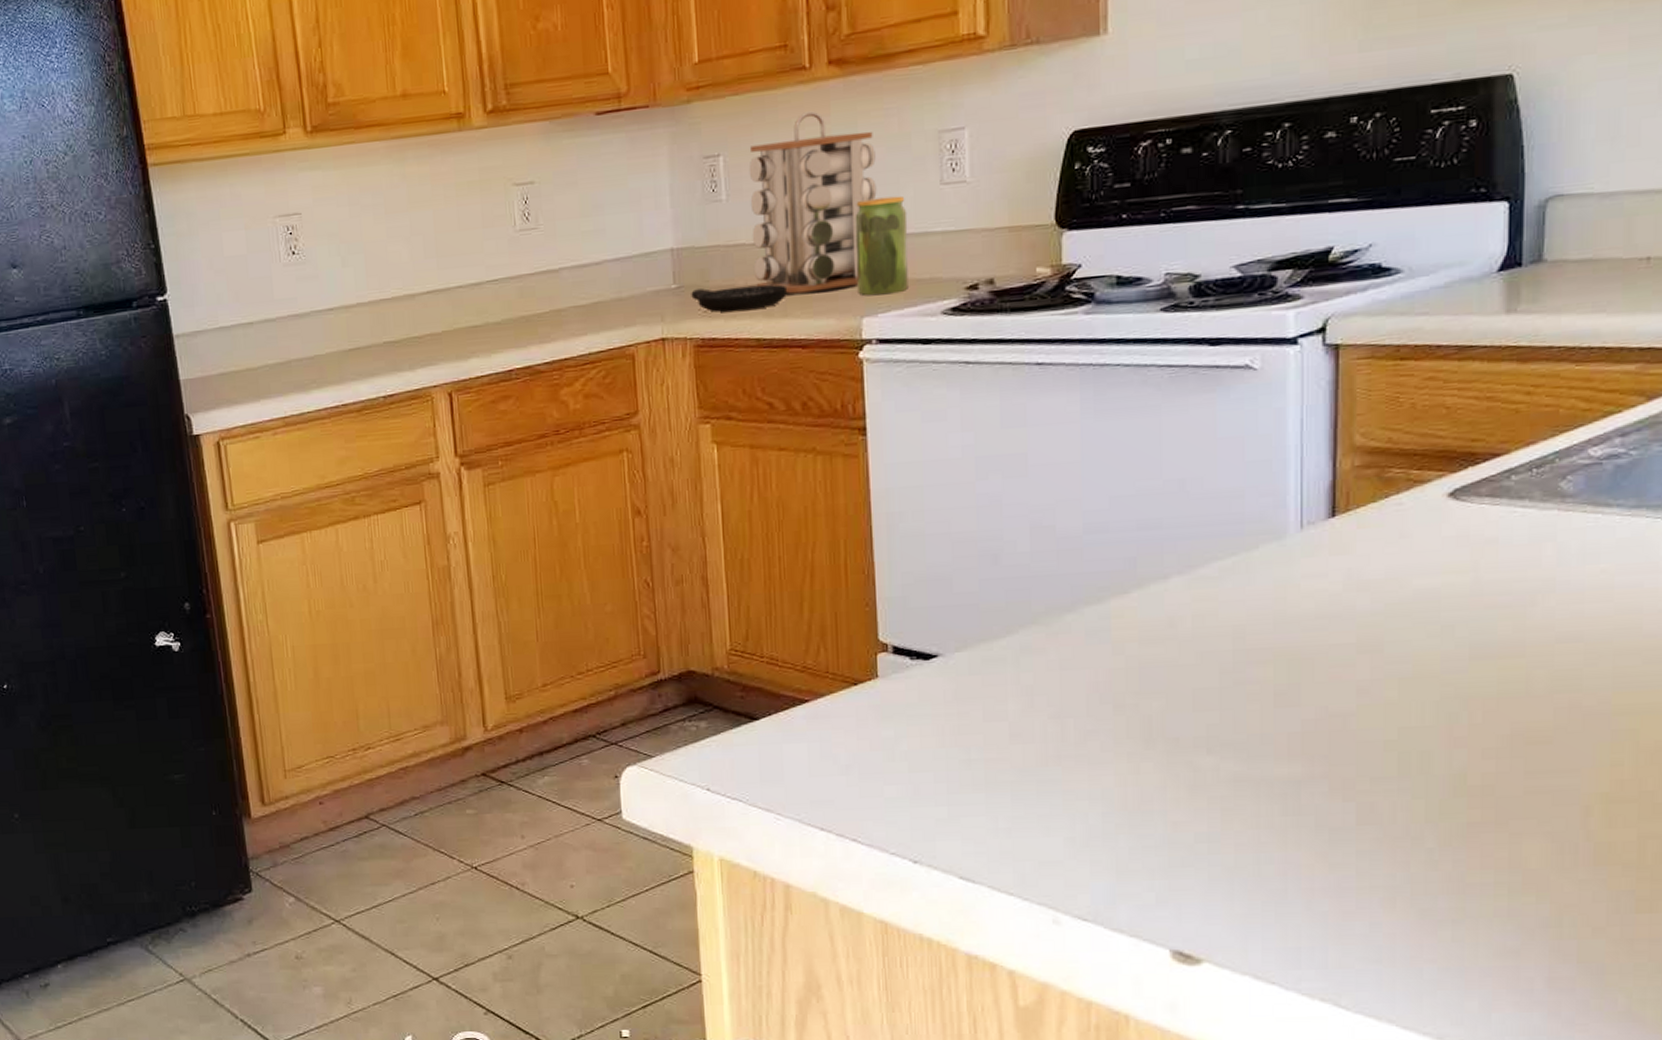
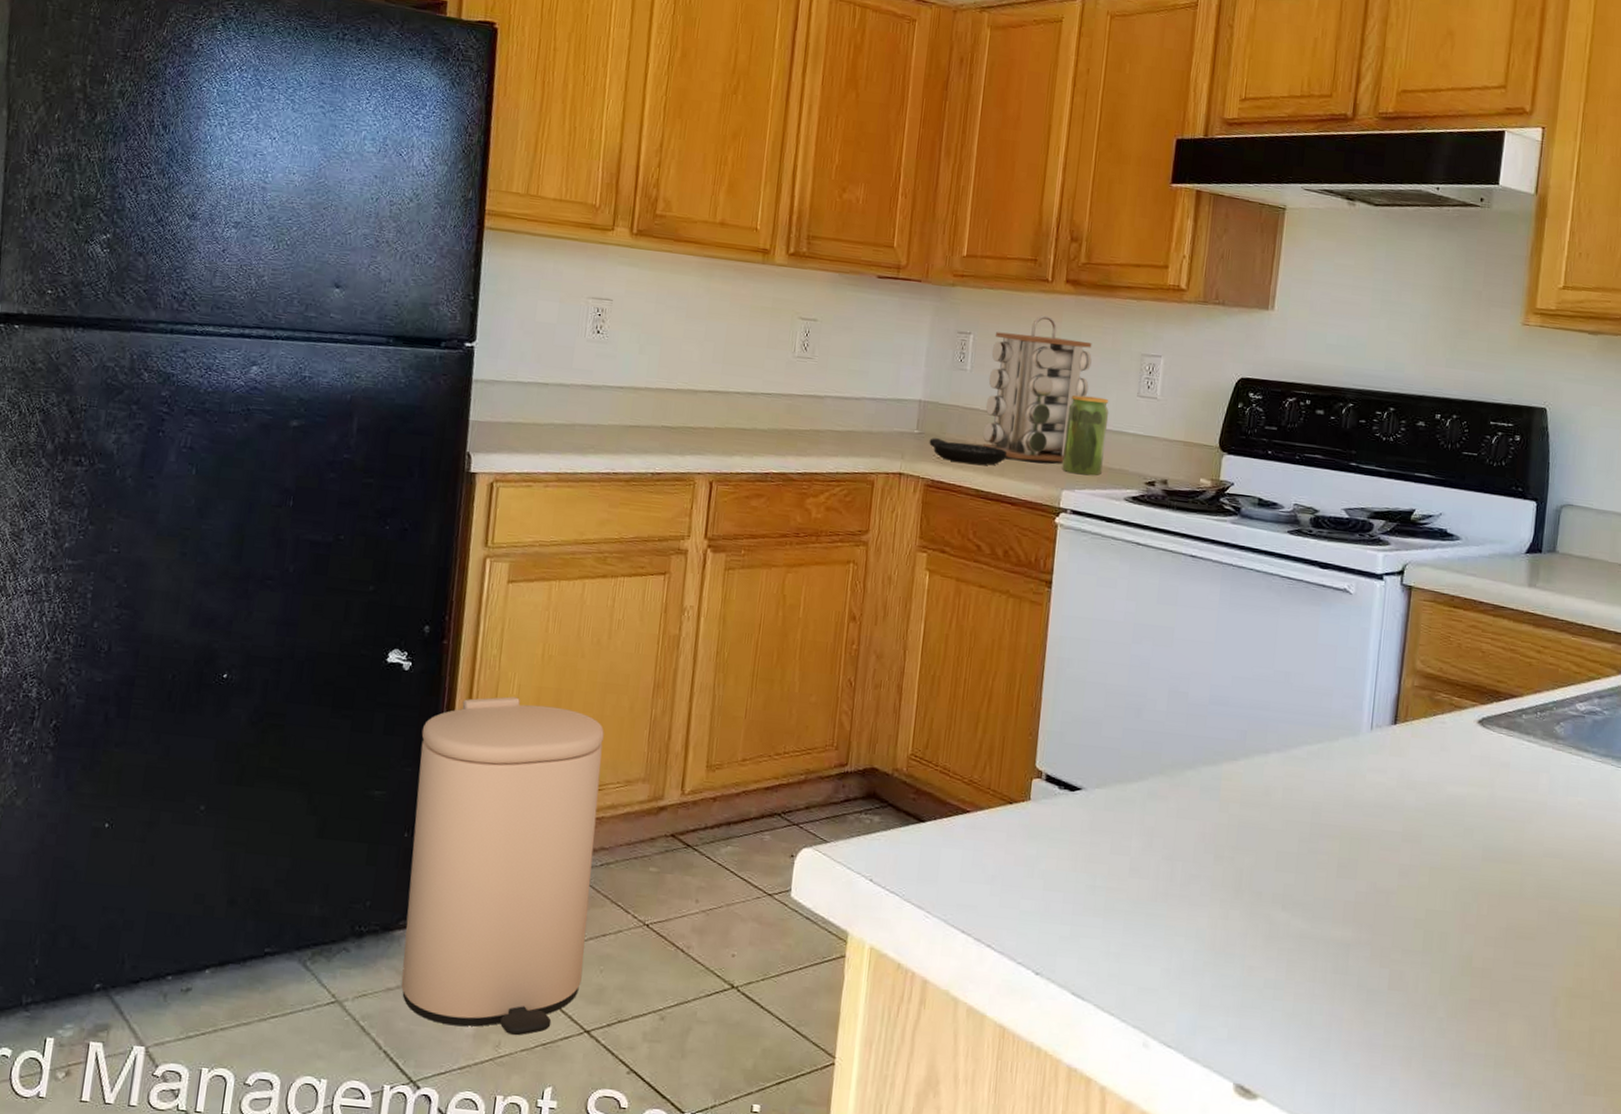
pedal bin: none [205,659,419,991] -> present [401,696,604,1036]

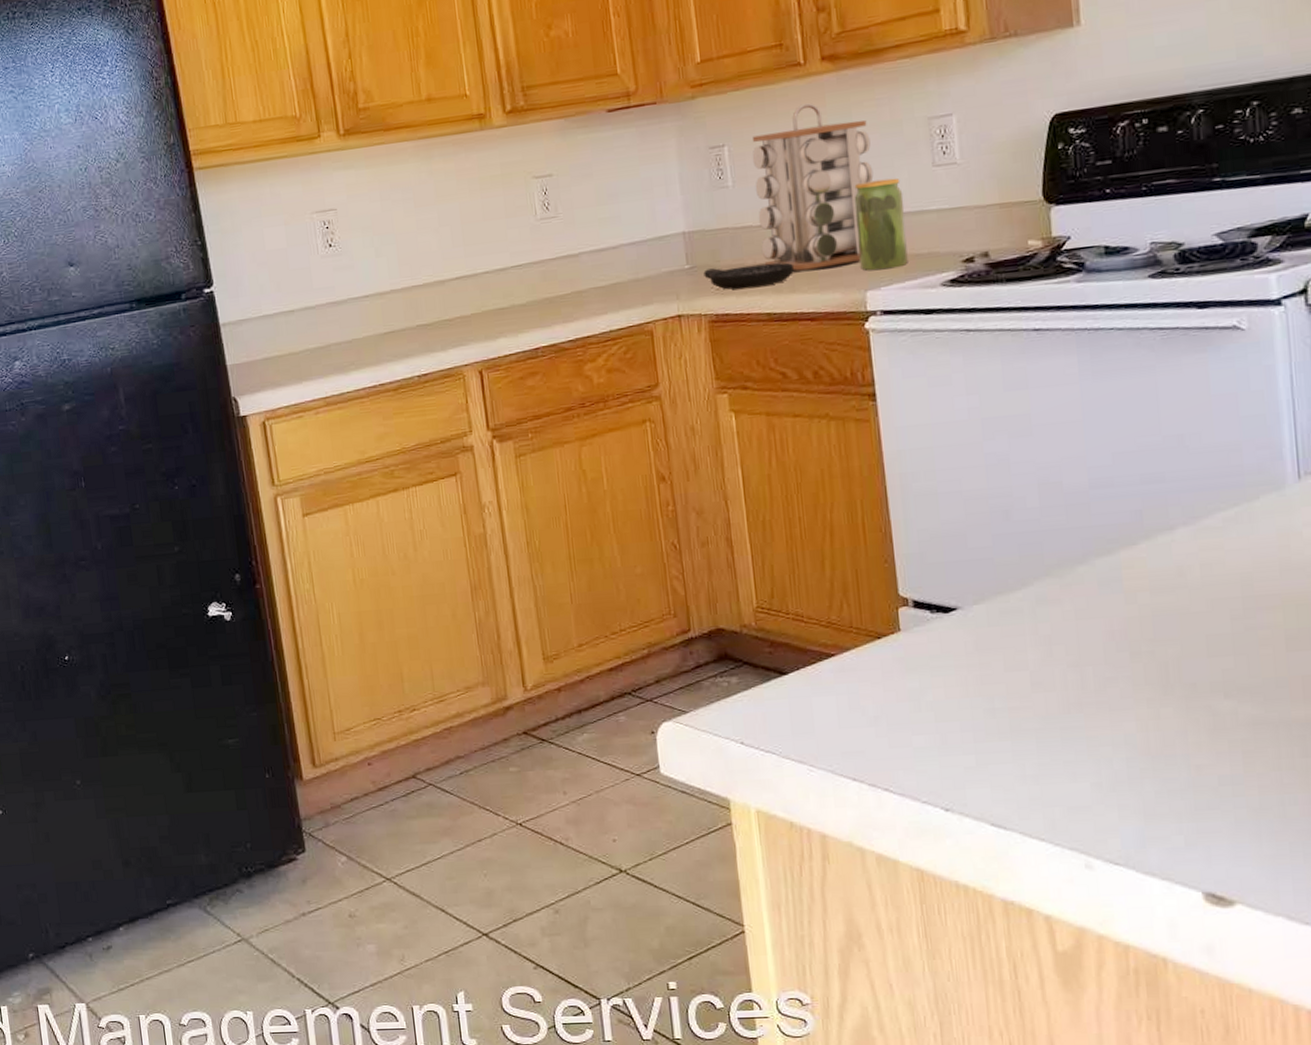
pedal bin: present [401,696,604,1036] -> none [257,626,468,948]

